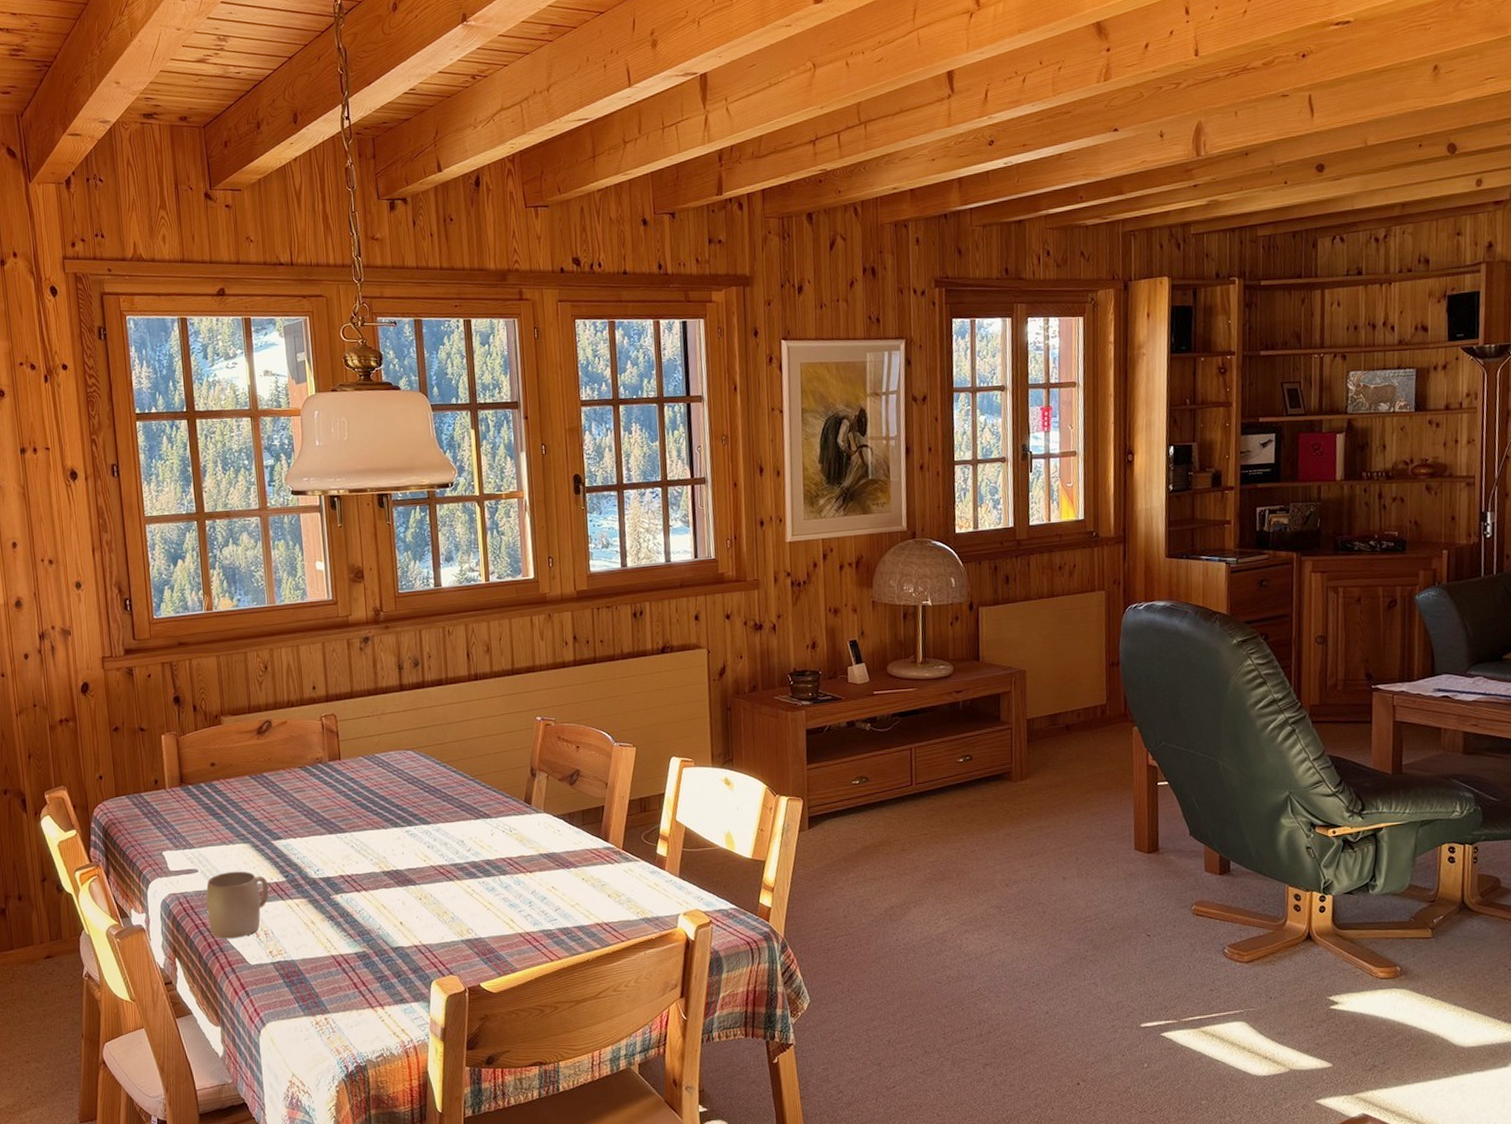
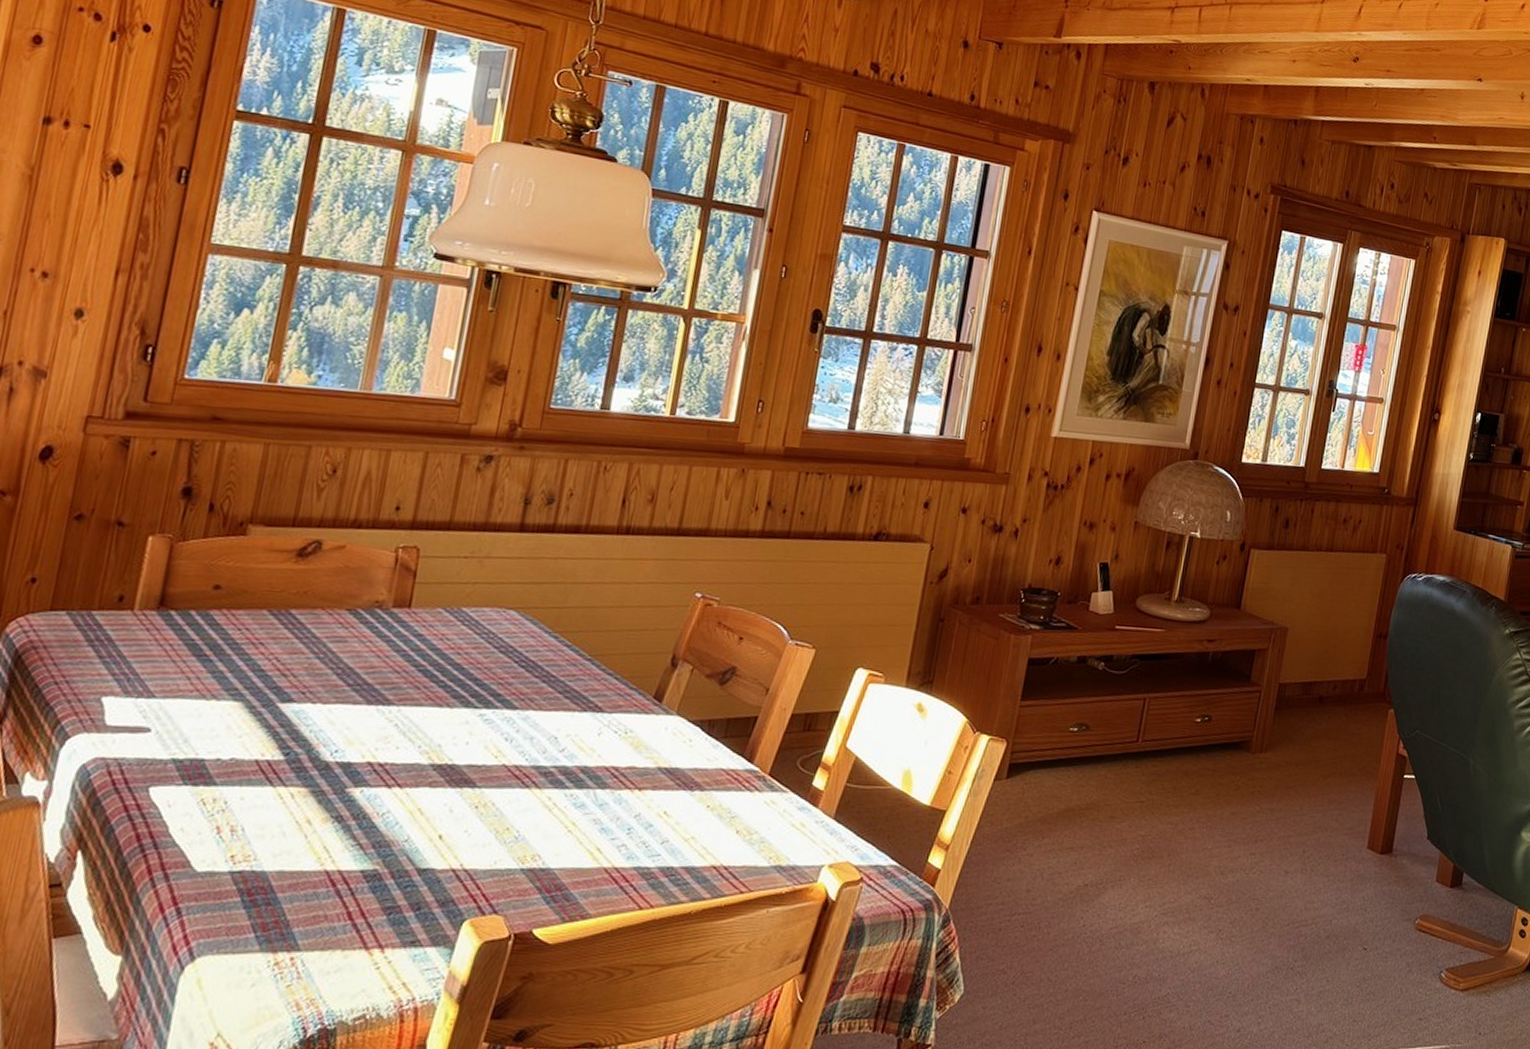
mug: present [206,871,269,939] -> none [145,737,256,832]

